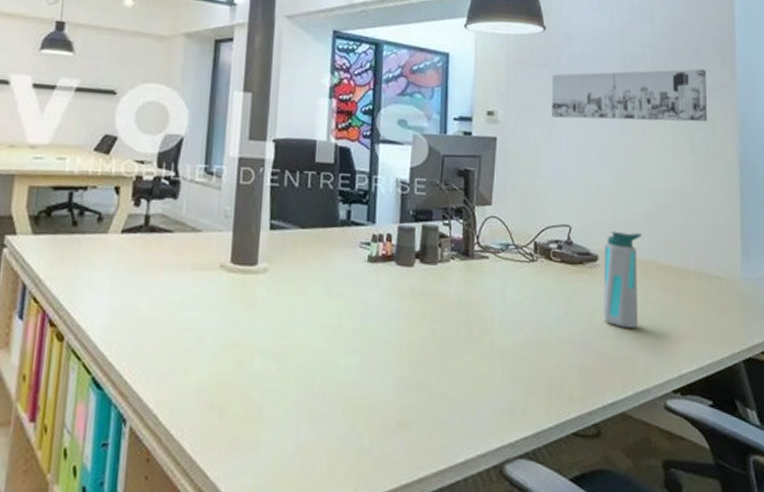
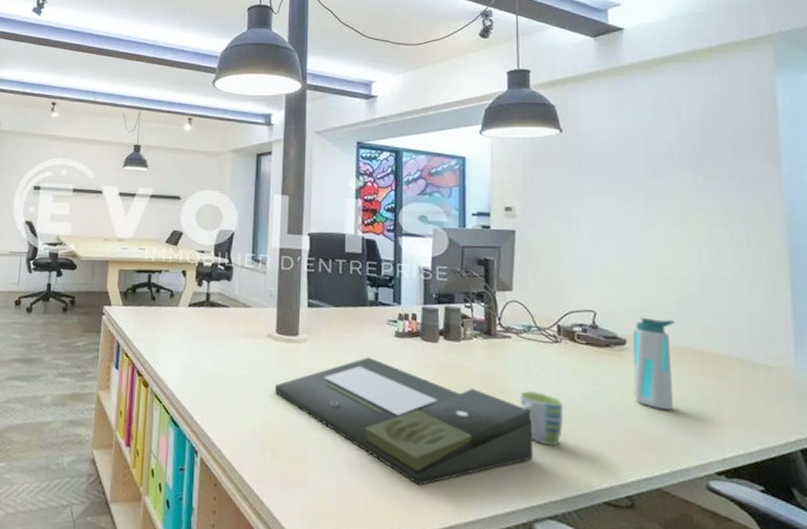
document tray: none [227,287,507,435] -> present [275,356,534,486]
mug: none [495,317,537,377] -> present [519,391,564,446]
wall art: present [552,69,707,122] -> none [571,162,748,214]

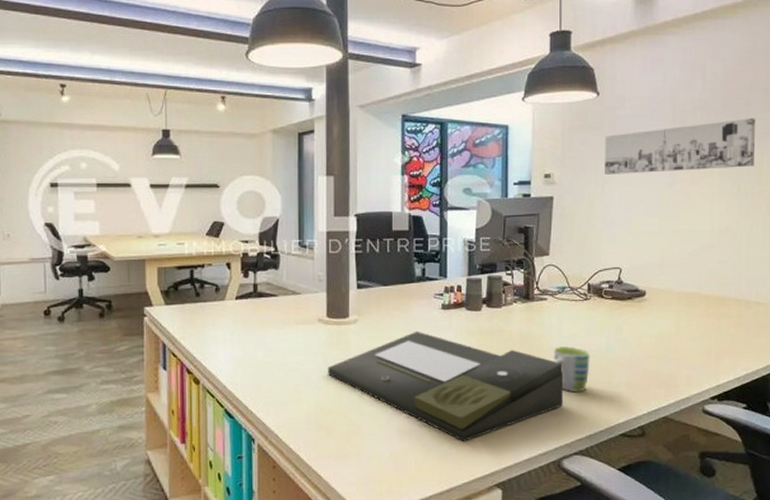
wall art: none [571,162,748,214] -> present [605,118,756,174]
water bottle: present [632,317,674,410] -> none [650,269,687,349]

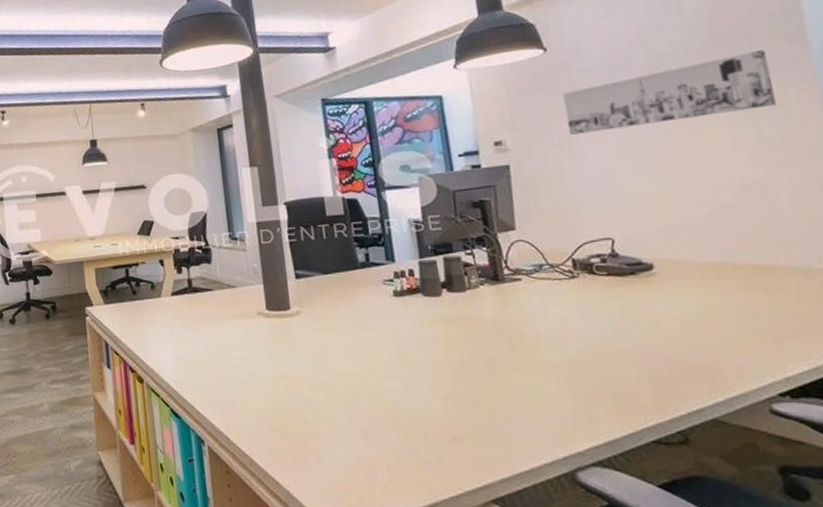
document tray: present [328,331,564,442] -> none [274,321,566,447]
mug: present [553,346,590,393] -> none [540,333,594,389]

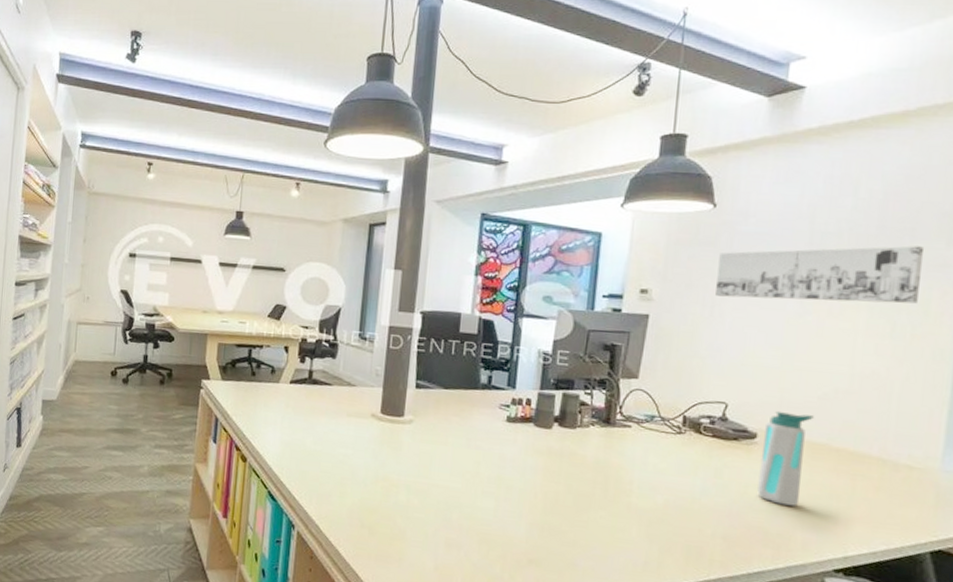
water bottle: none [658,235,720,334] -> present [757,410,814,506]

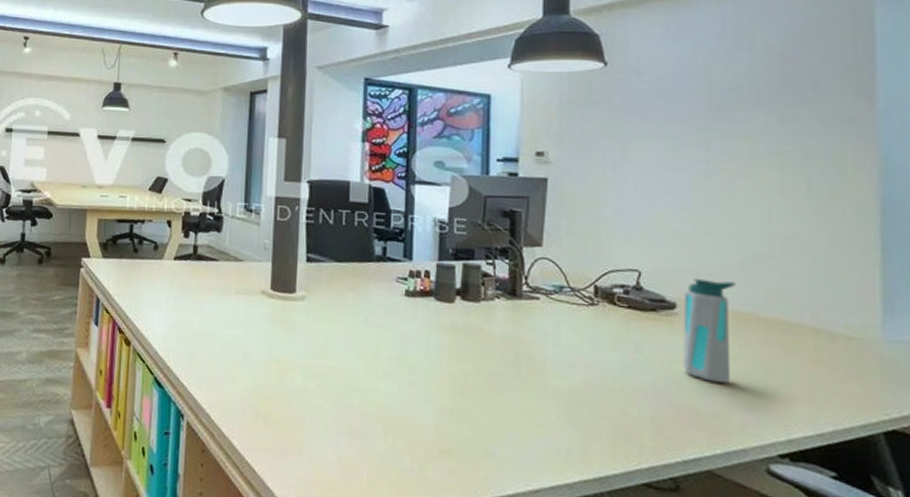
wall art: present [715,246,925,304] -> none [616,99,832,160]

